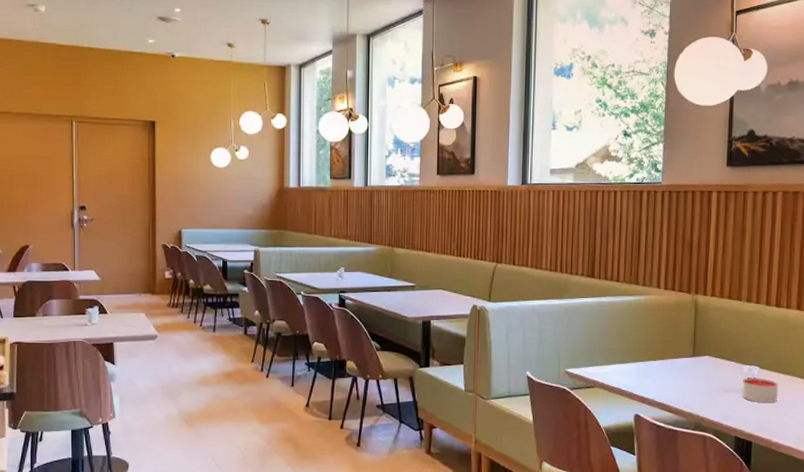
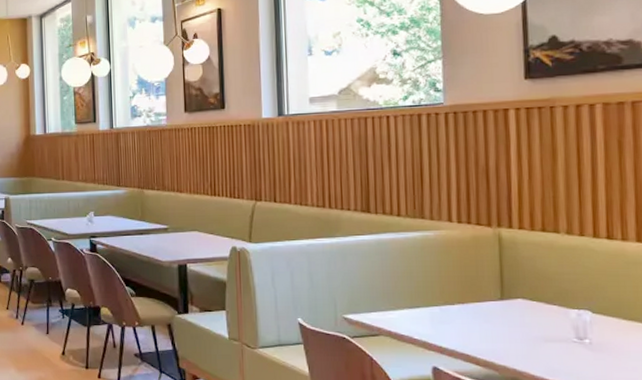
candle: present [741,378,778,403] -> none [570,324,621,355]

